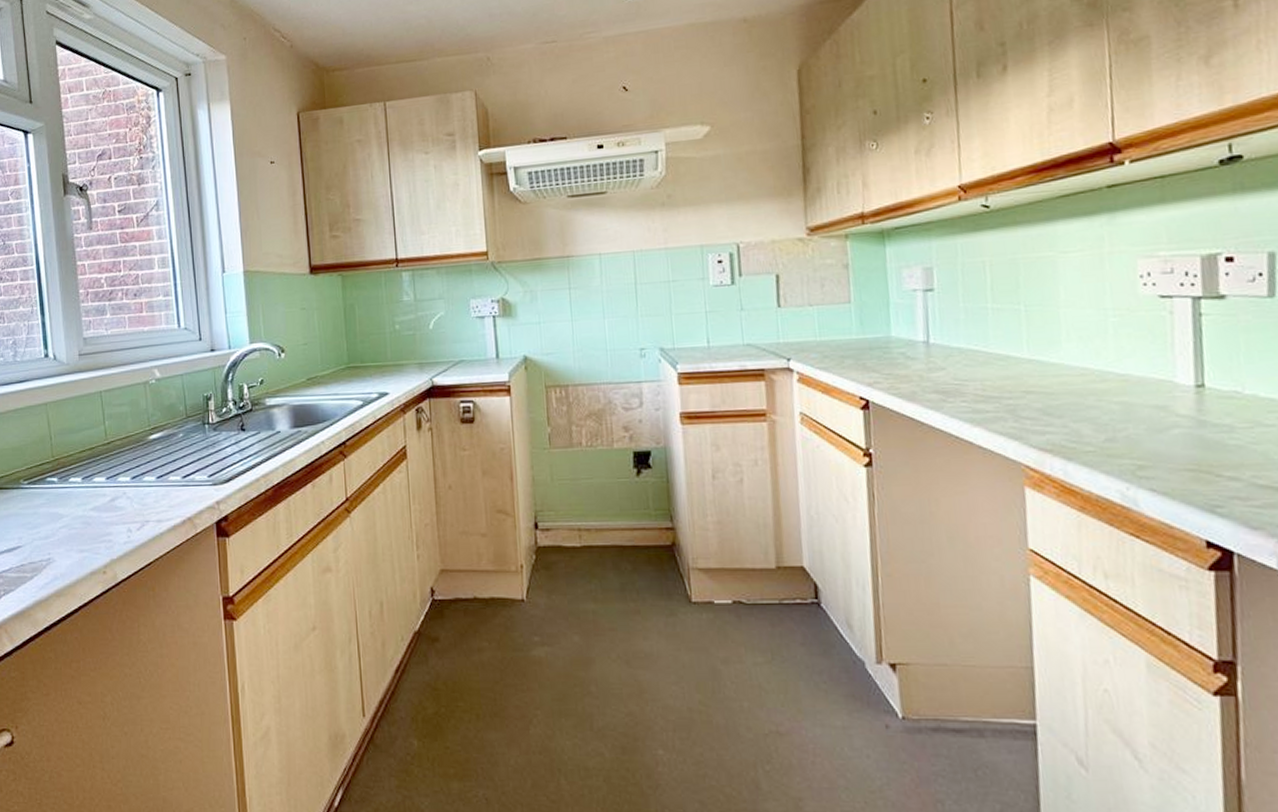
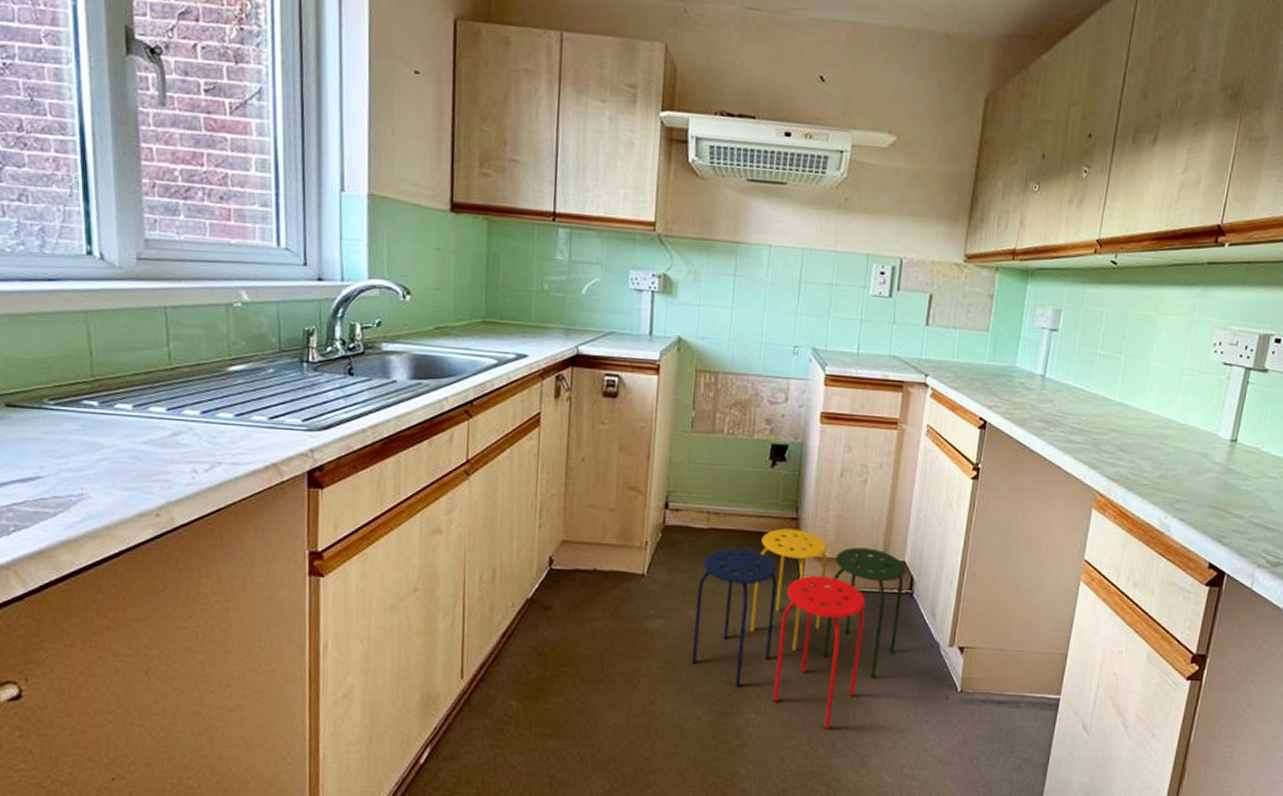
stool: none [579,539,811,766] -> present [691,528,906,728]

